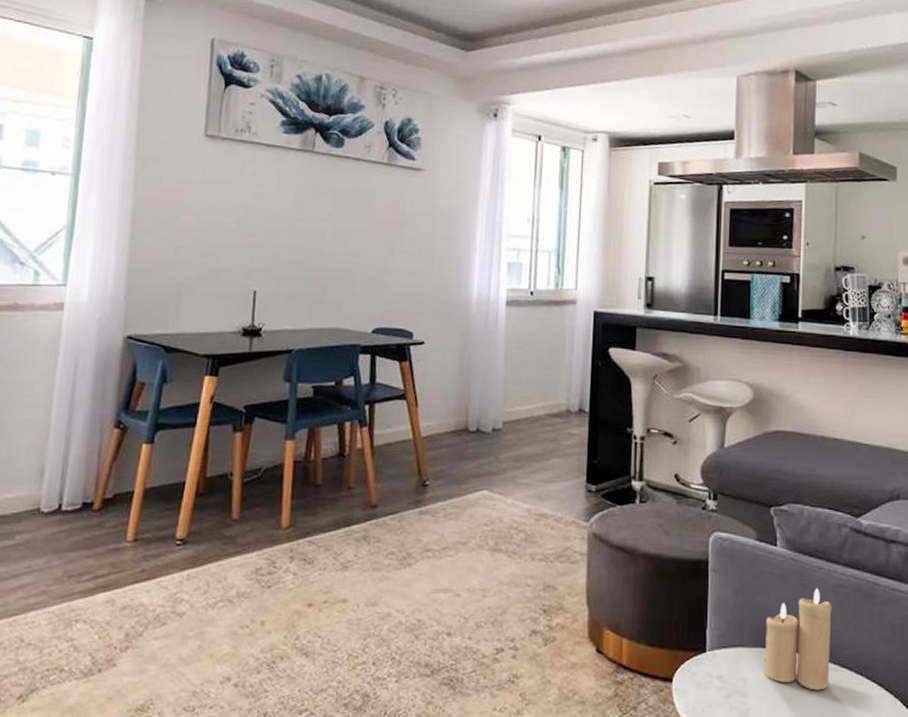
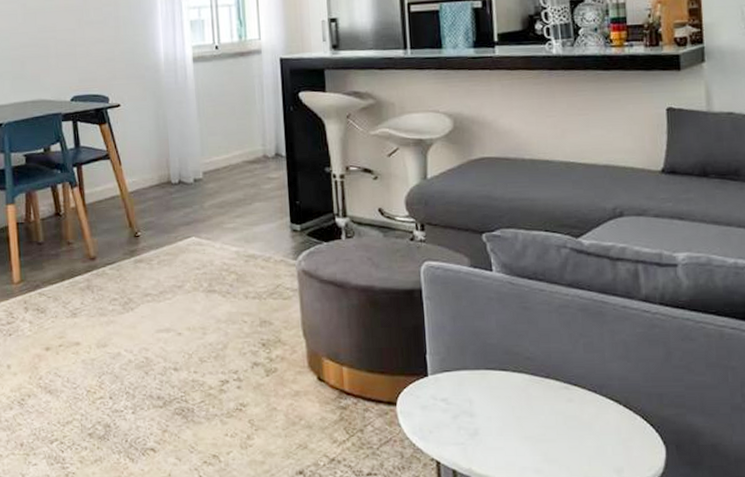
candle: present [764,588,832,691] -> none [488,310,561,409]

